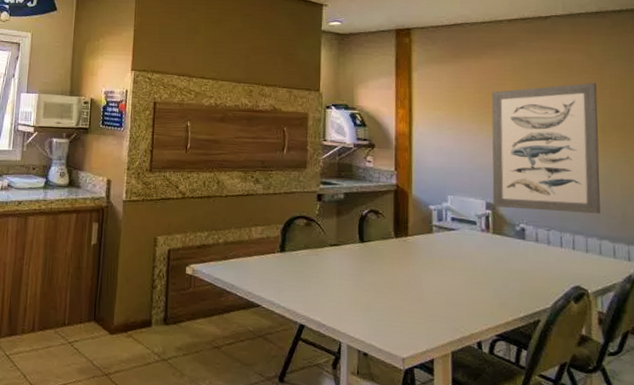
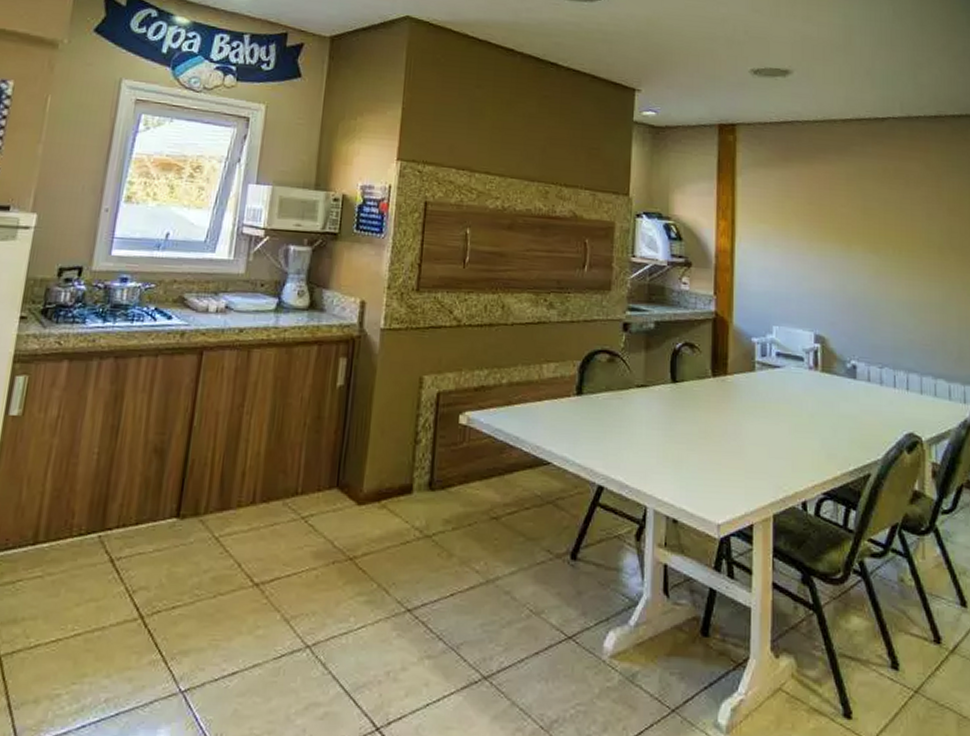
wall art: present [491,83,601,214] -> none [822,197,936,349]

